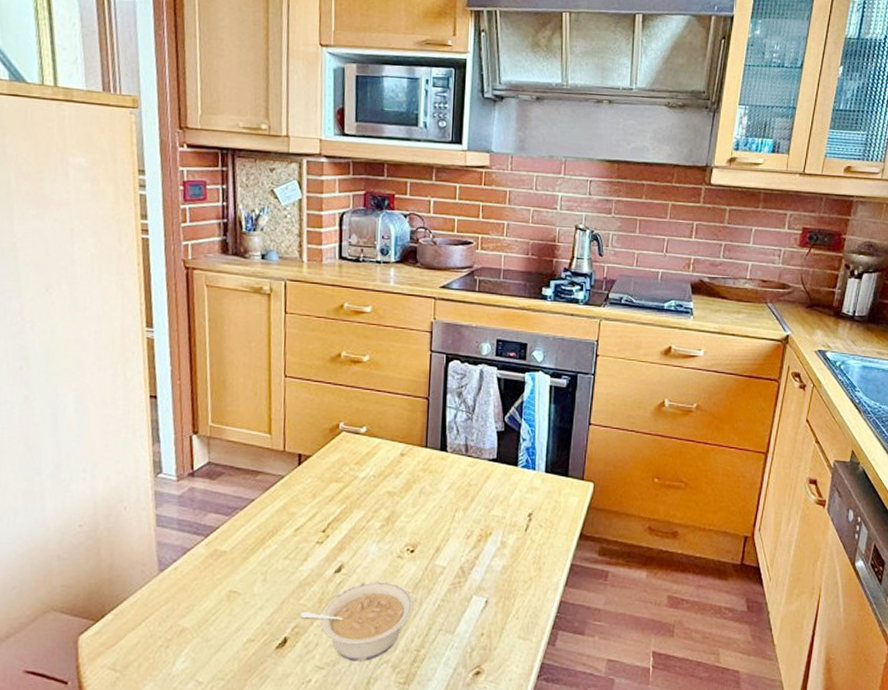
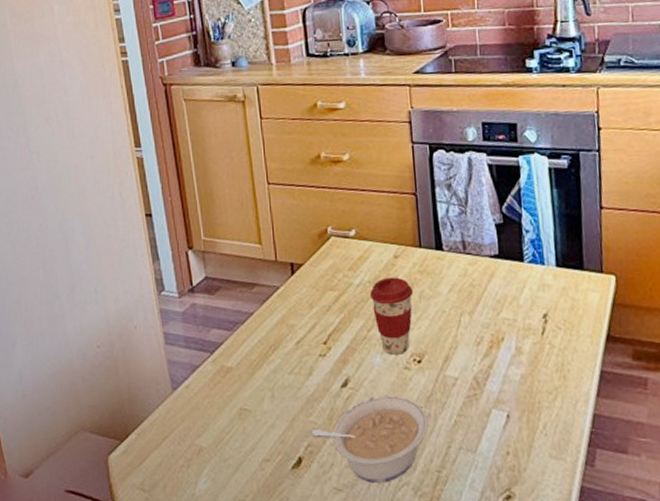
coffee cup: none [374,473,415,544] -> present [370,277,414,355]

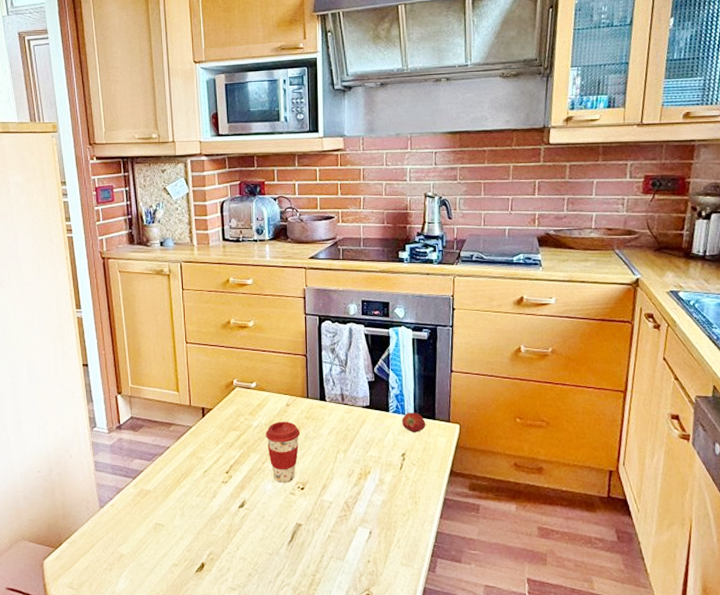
legume: present [312,396,428,483] -> none [214,515,307,584]
fruit: none [541,261,572,287] -> present [402,412,426,432]

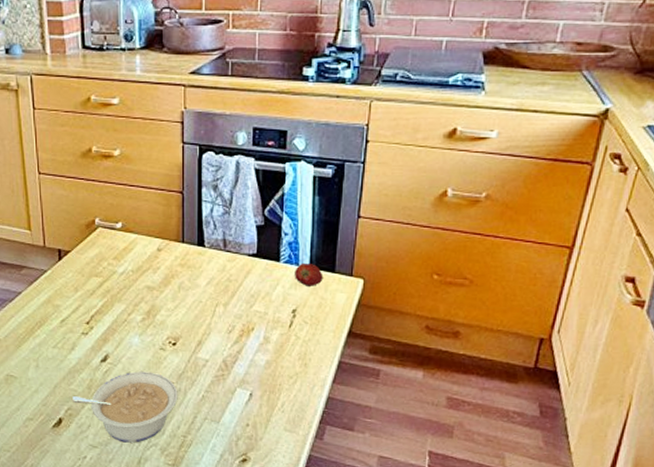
legume: none [214,515,307,584] -> present [72,371,178,443]
coffee cup: present [266,421,301,483] -> none [133,268,174,337]

